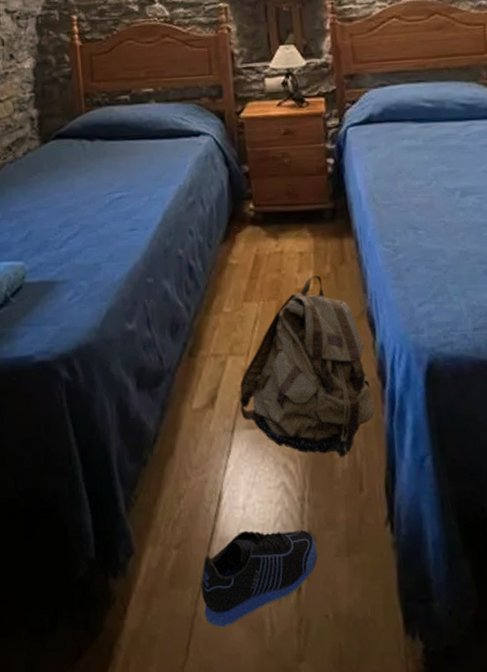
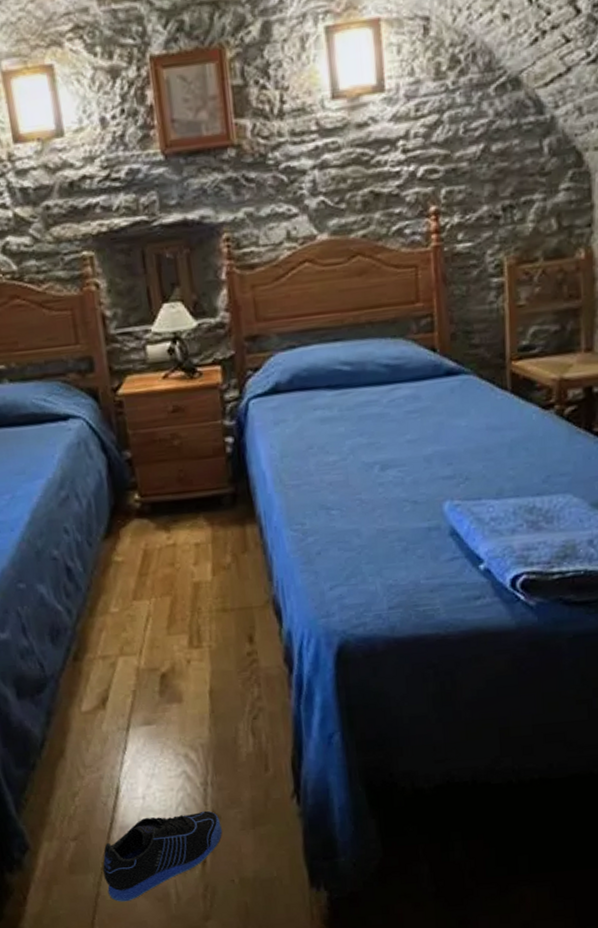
backpack: present [239,274,375,458] -> none [133,565,282,743]

